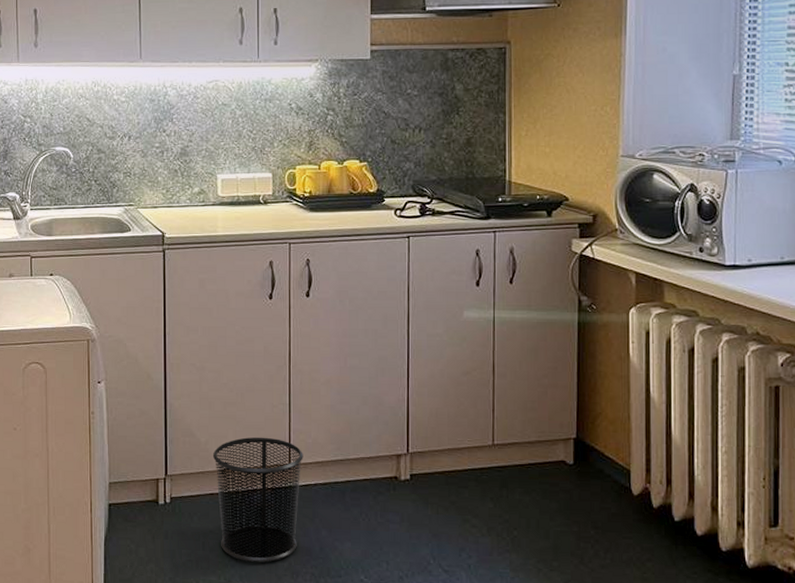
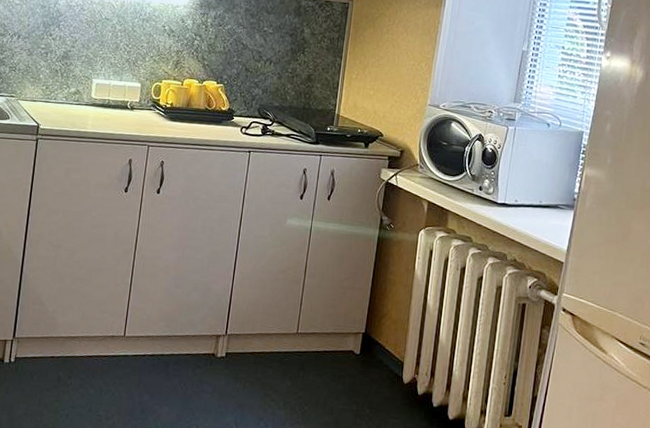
waste bin: present [212,437,303,563] -> none [55,310,137,420]

